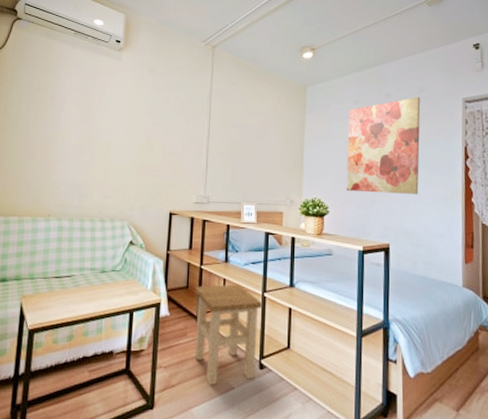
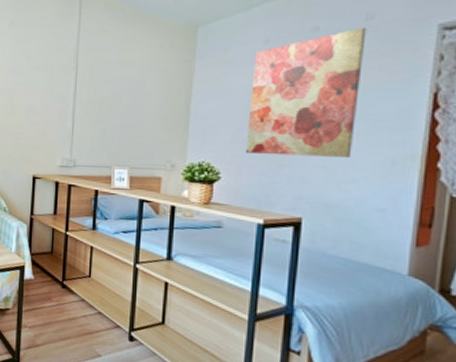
stool: present [194,284,263,385] -> none [59,252,134,350]

